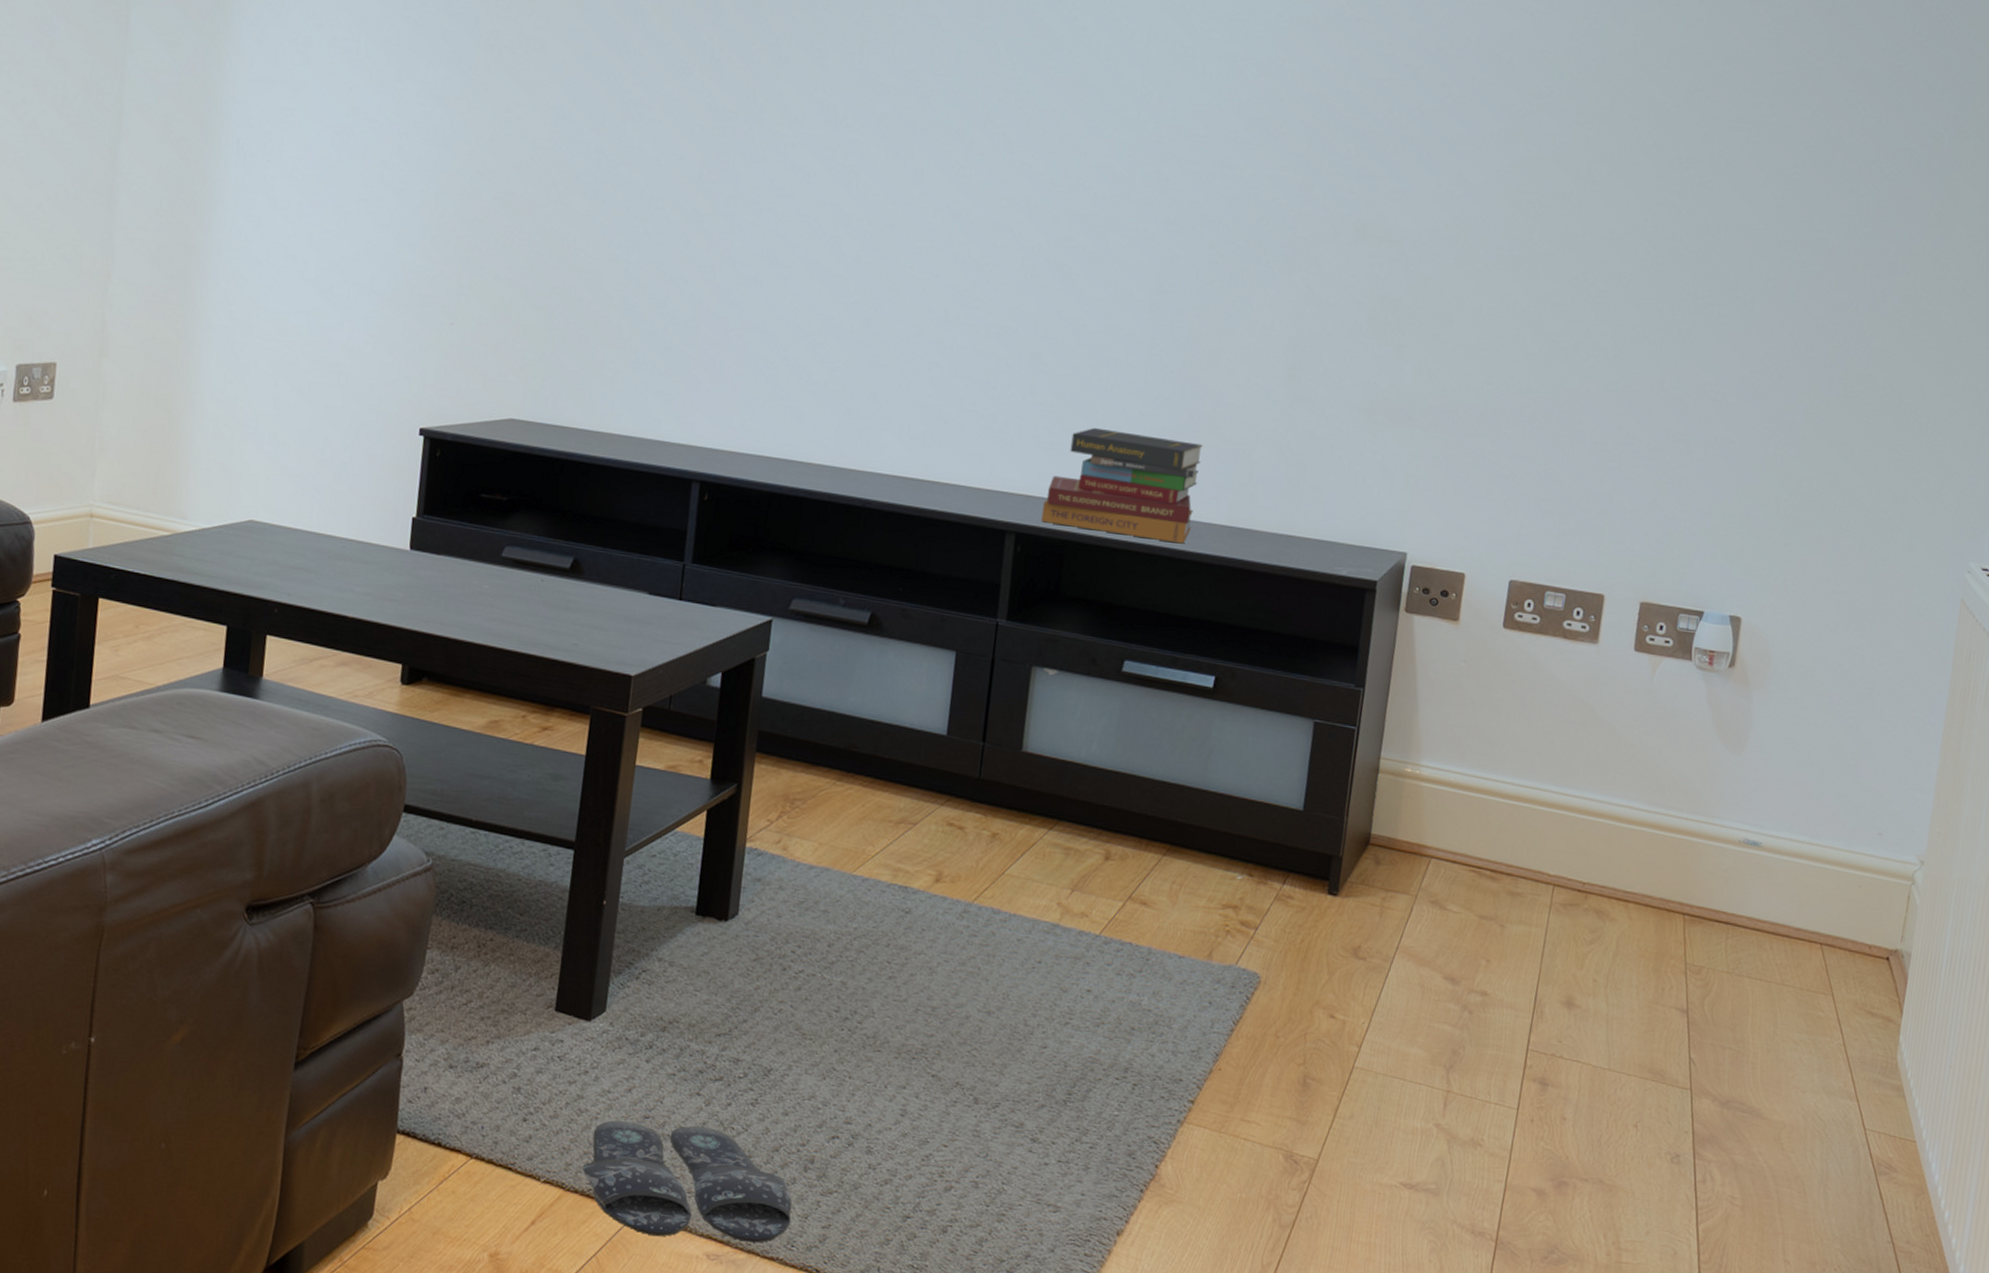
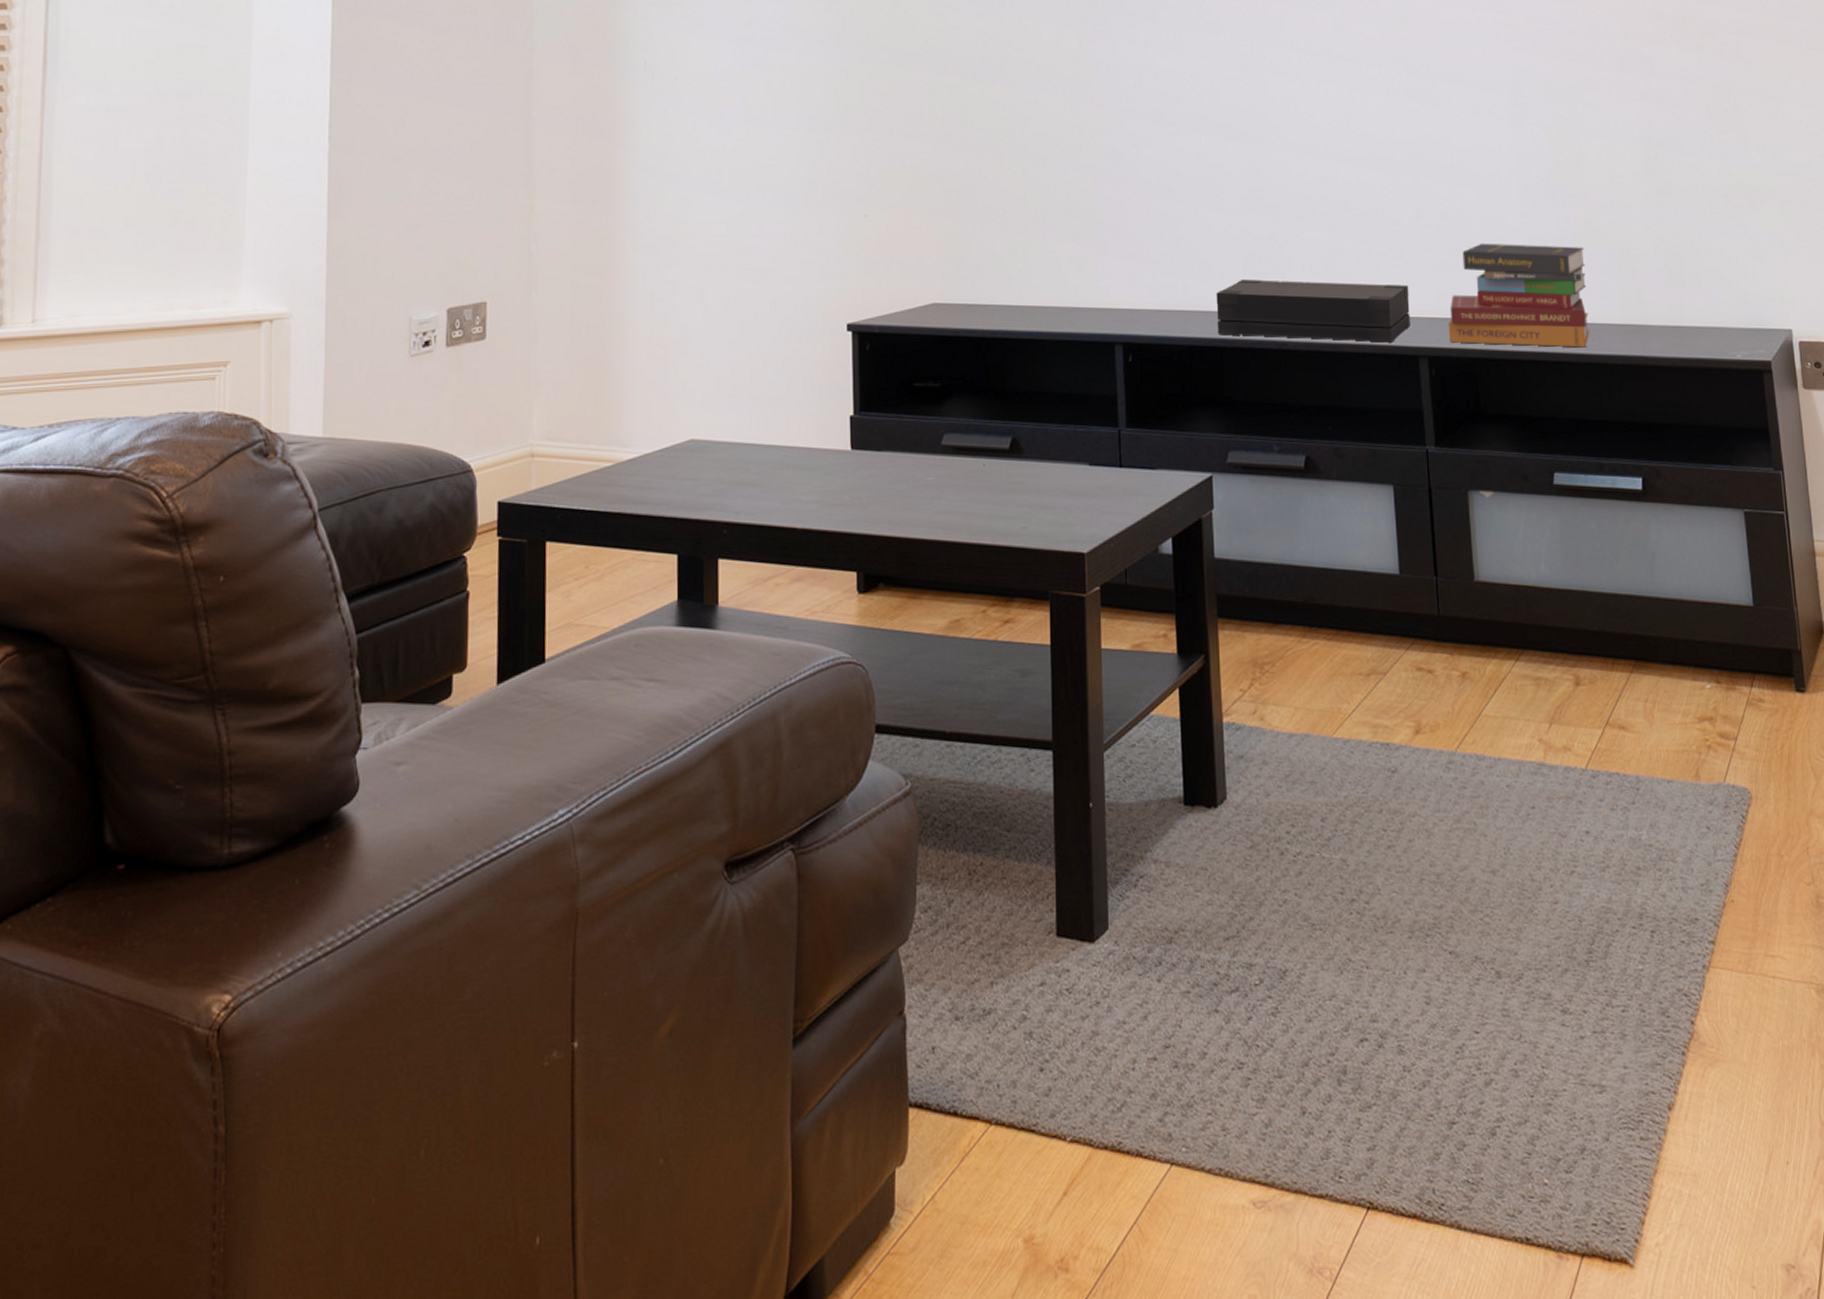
slippers: present [582,1120,792,1243] -> none [1108,1048,1334,1189]
game console: none [800,433,1009,515] -> present [1216,278,1410,343]

